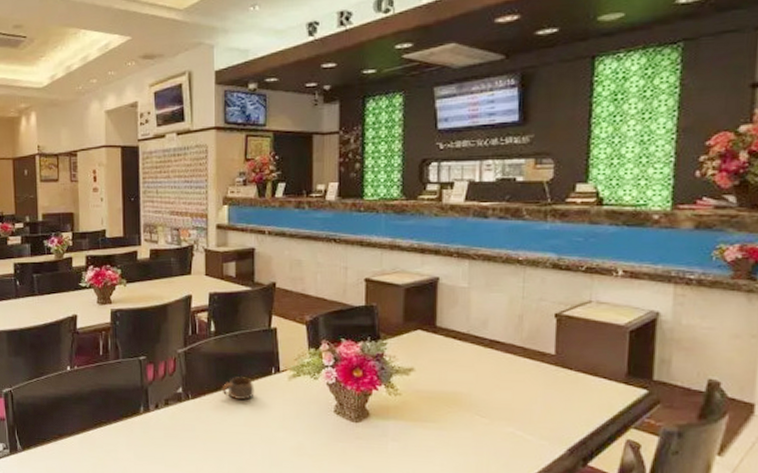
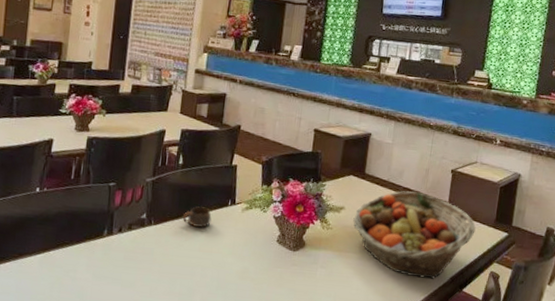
fruit basket: none [427,343,599,451] -> present [353,191,476,279]

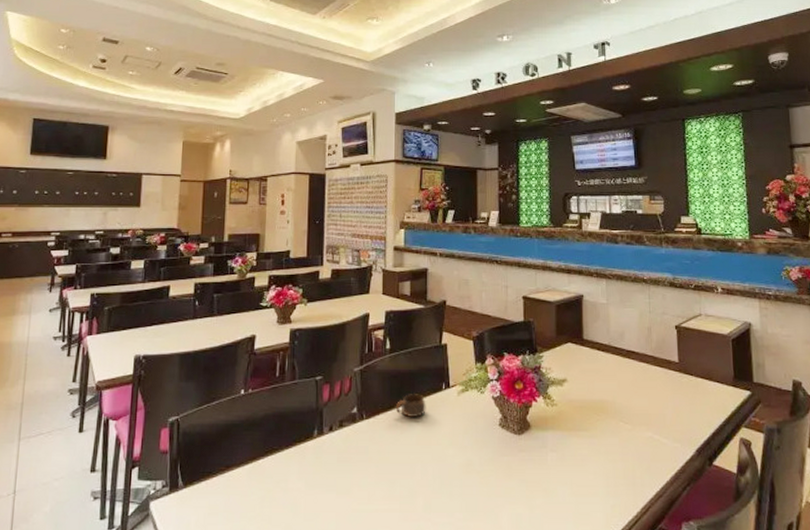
fruit basket: present [353,191,476,279] -> none [578,353,714,453]

